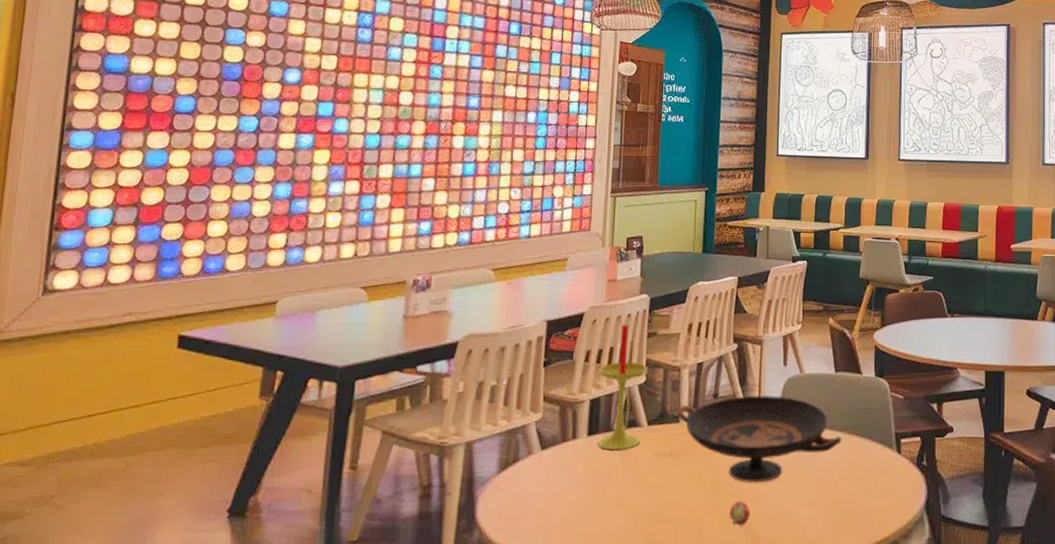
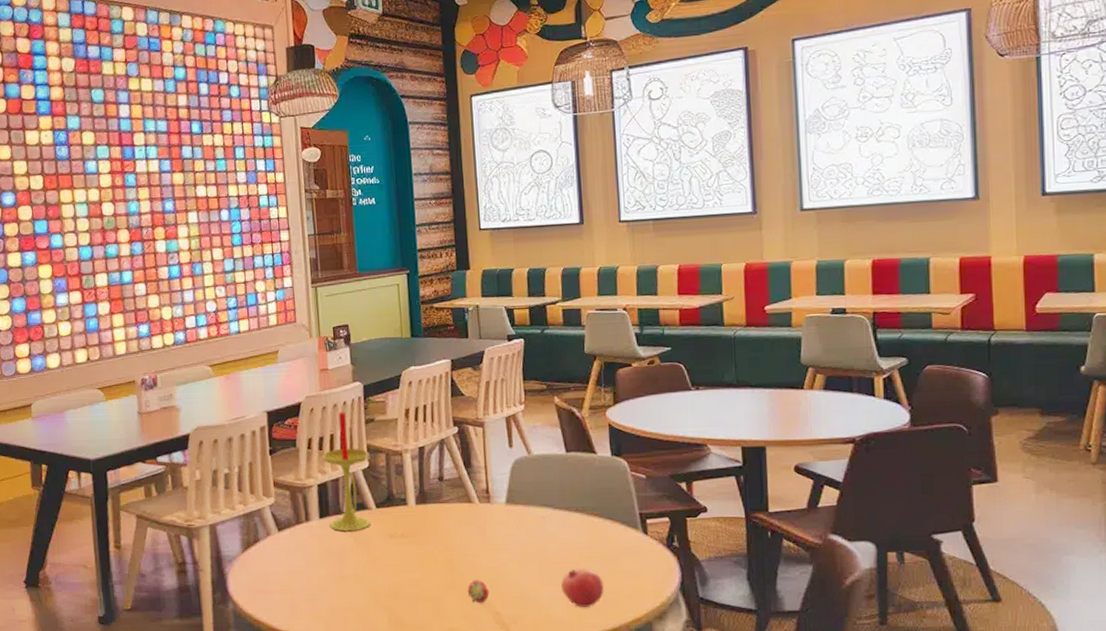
decorative bowl: present [677,396,841,482] -> none [404,477,579,562]
pomegranate: none [819,487,858,528] -> present [561,567,604,607]

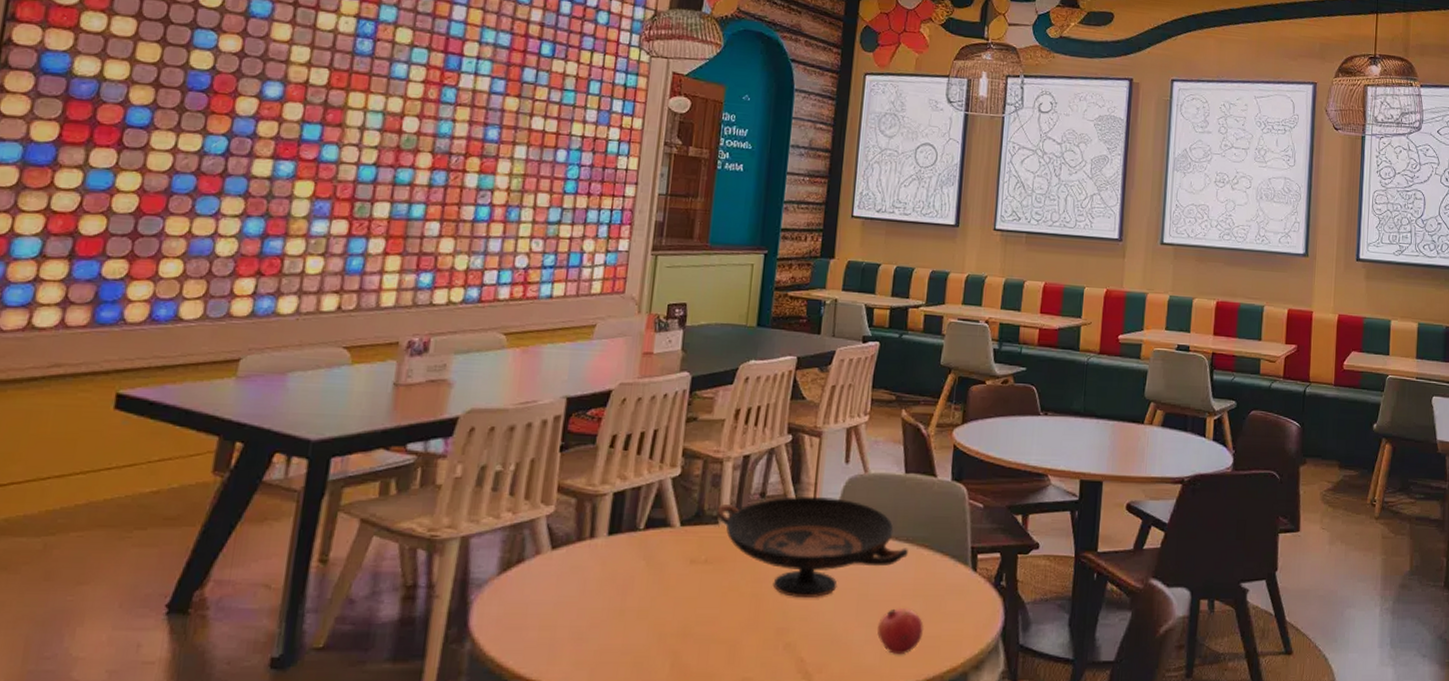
candle: present [322,412,371,532] -> none [619,405,683,554]
decorative bowl: none [404,477,579,562] -> present [716,496,908,597]
fruit: present [467,580,489,602] -> none [771,618,796,646]

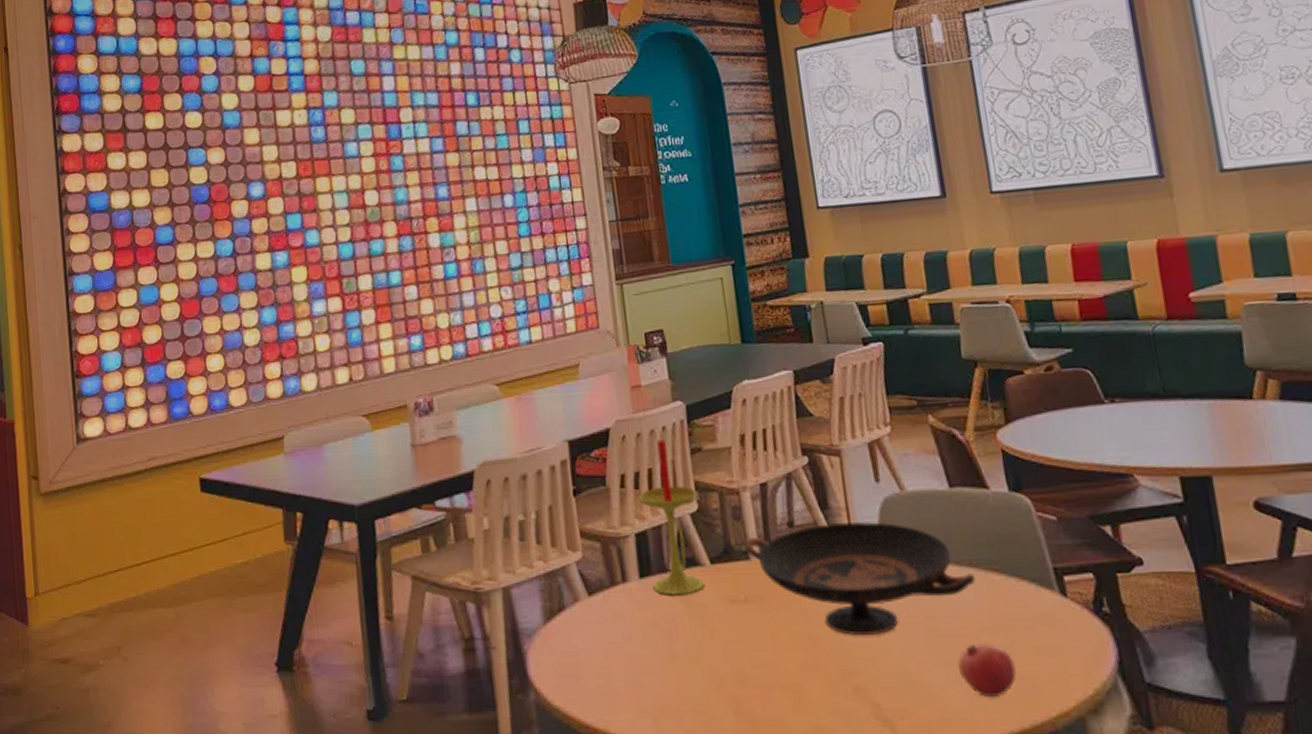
candle: none [619,405,683,554] -> present [639,439,706,596]

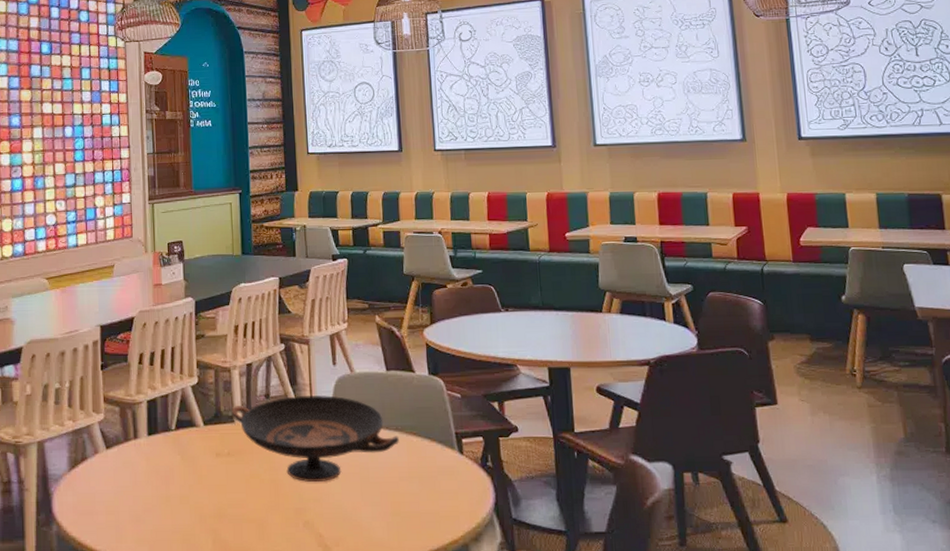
candle: present [639,439,706,596] -> none [153,327,199,450]
pomegranate: present [958,642,1017,697] -> none [382,488,423,529]

